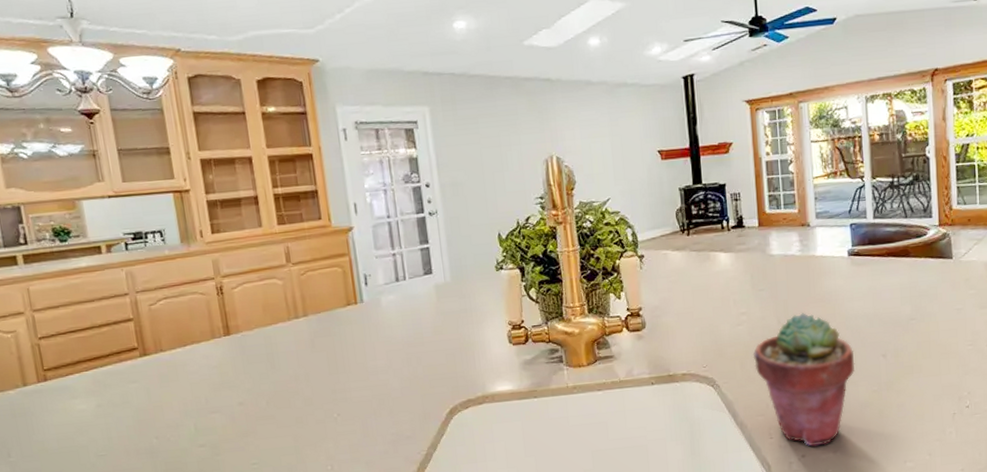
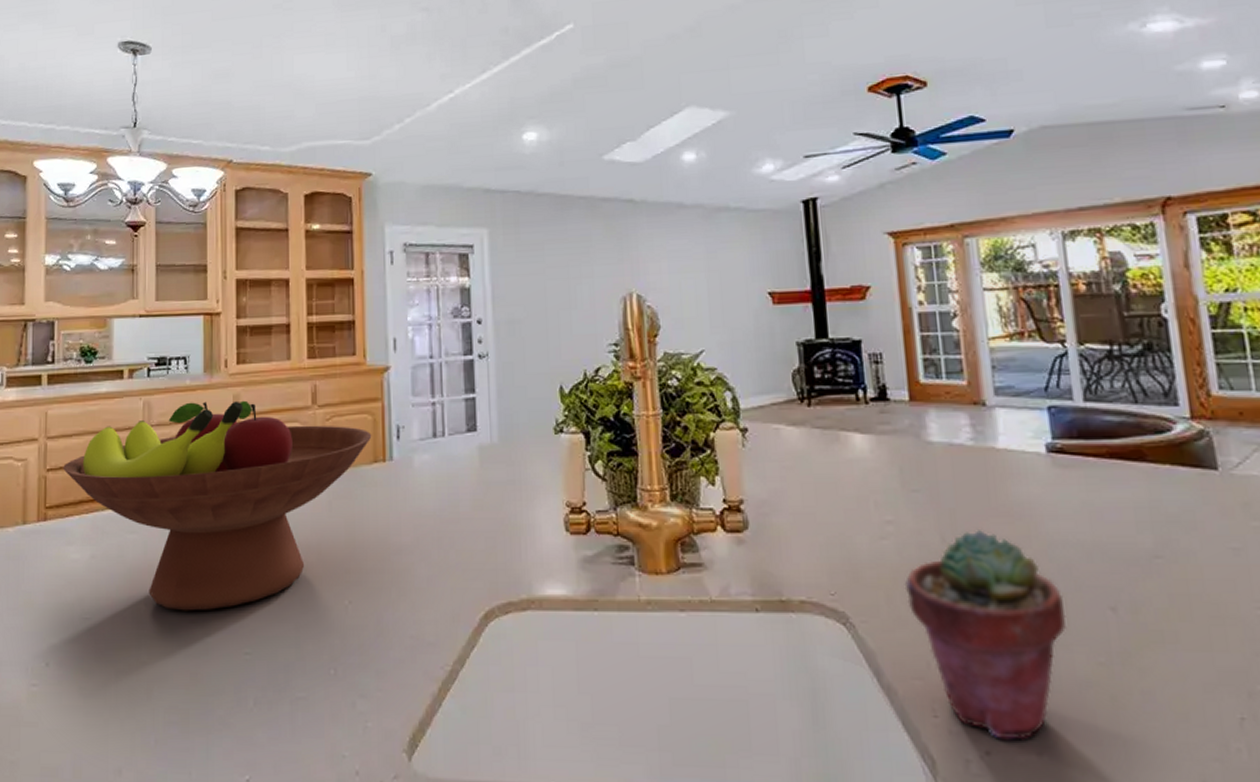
fruit bowl: none [55,264,343,439] -> present [63,400,372,611]

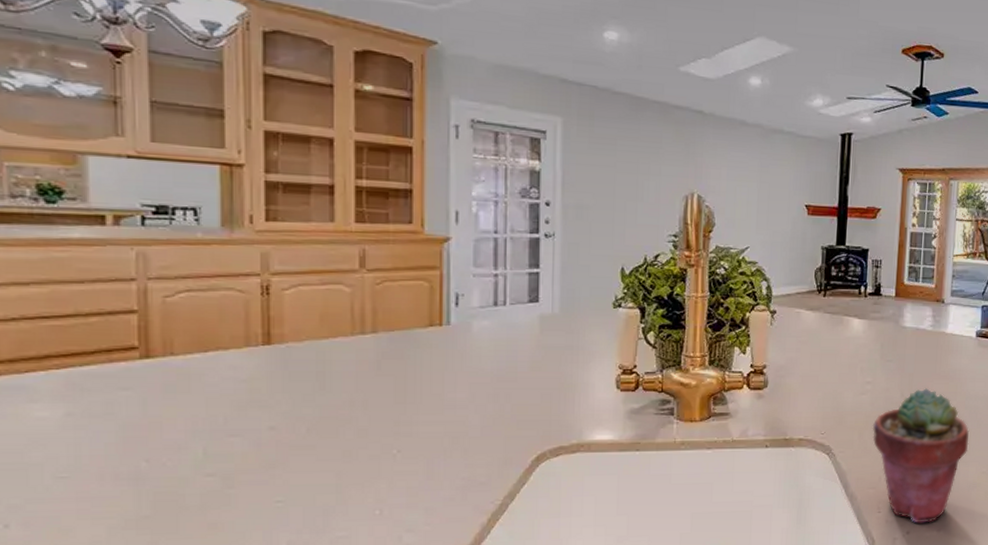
fruit bowl: present [63,400,372,611] -> none [17,256,428,466]

